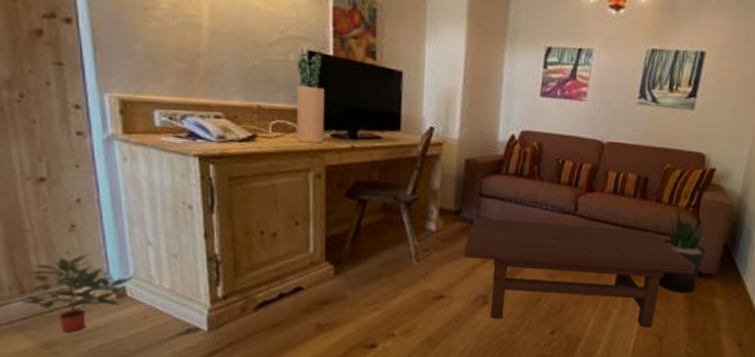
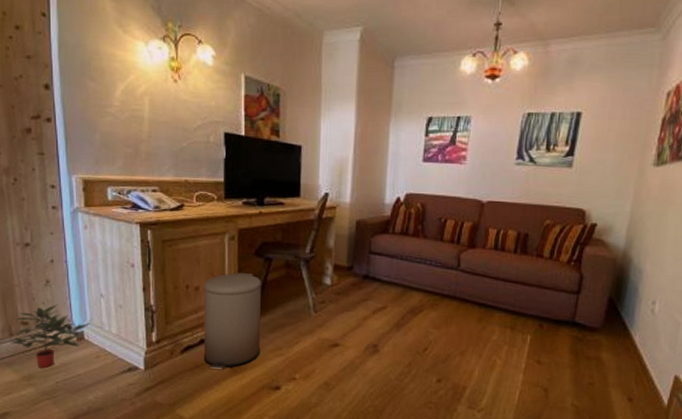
pedal bin: none [282,216,354,329] -> present [203,273,261,371]
vase: present [296,47,325,144] -> none [214,129,238,211]
coffee table: present [463,217,696,327] -> none [355,273,580,379]
planter: present [658,208,708,293] -> none [542,263,591,346]

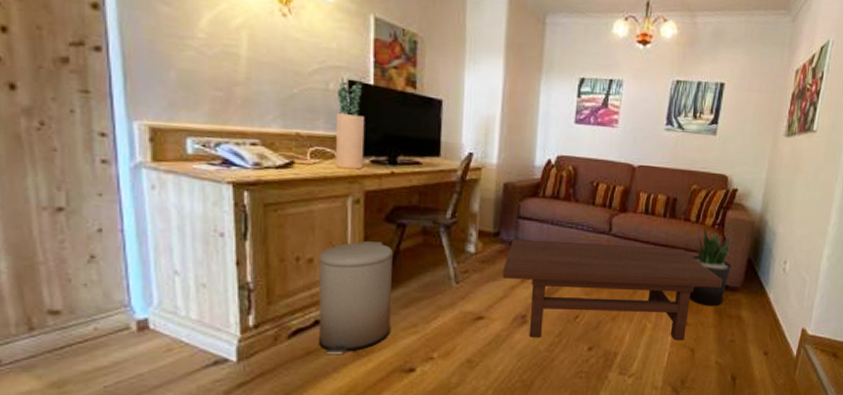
potted plant: present [11,304,92,369] -> none [31,286,161,370]
vase: none [214,129,238,211] -> present [334,76,365,170]
coffee table: none [355,273,580,379] -> present [502,239,723,340]
planter: none [542,263,591,346] -> present [689,226,733,307]

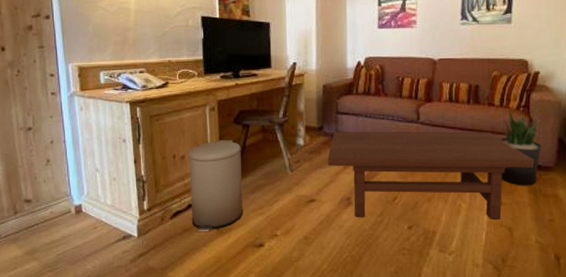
vase: present [334,76,365,170] -> none [194,13,216,85]

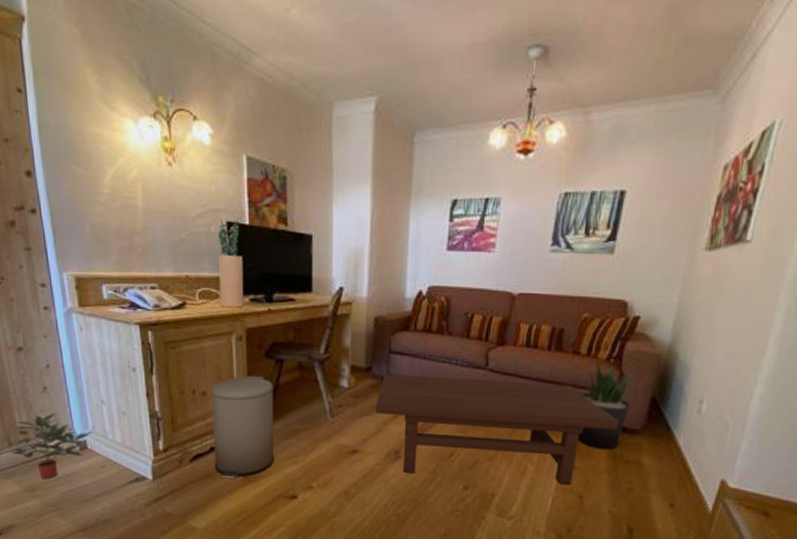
potted plant: none [16,181,89,242] -> present [11,412,95,480]
vase: none [194,13,216,85] -> present [218,218,244,308]

